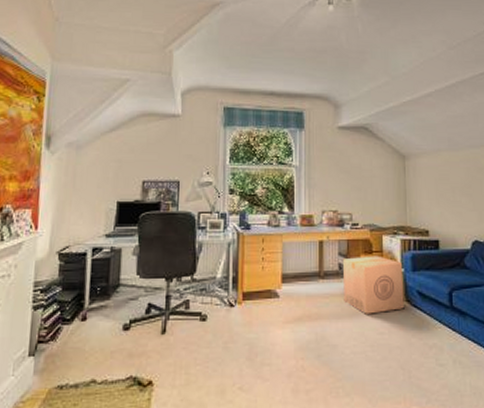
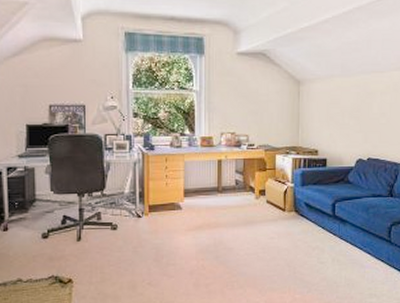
cardboard box: present [343,255,405,314] -> none [239,172,293,223]

